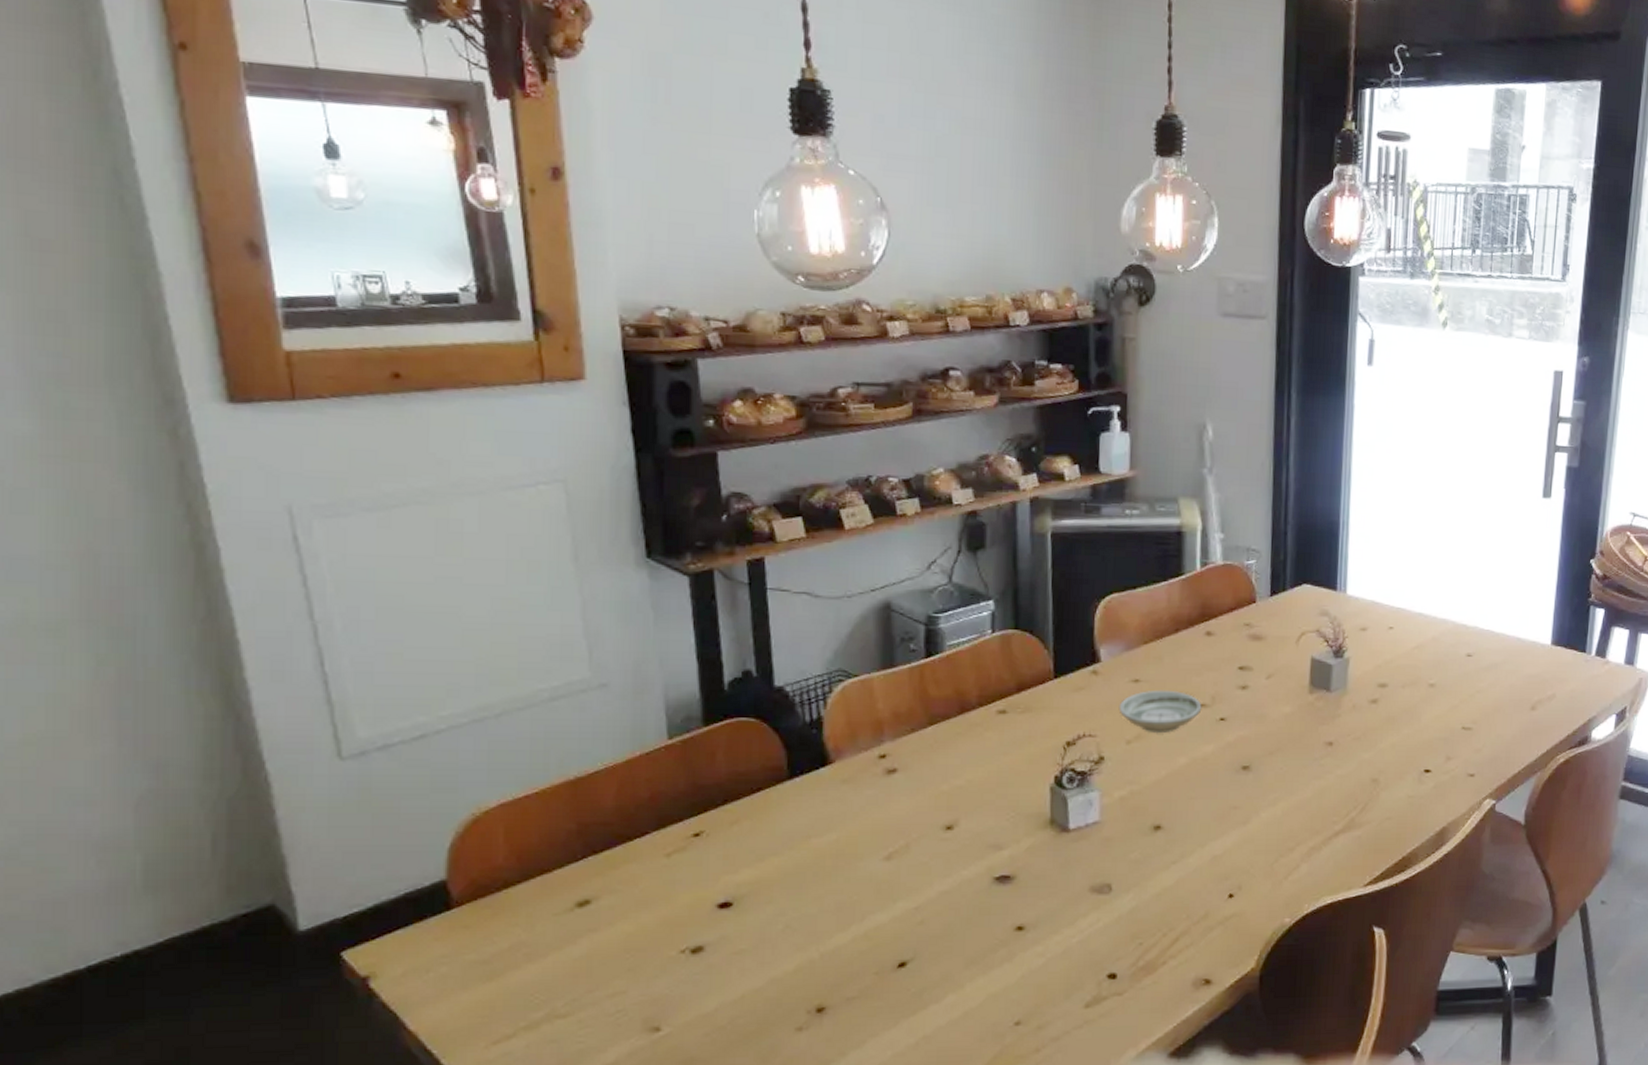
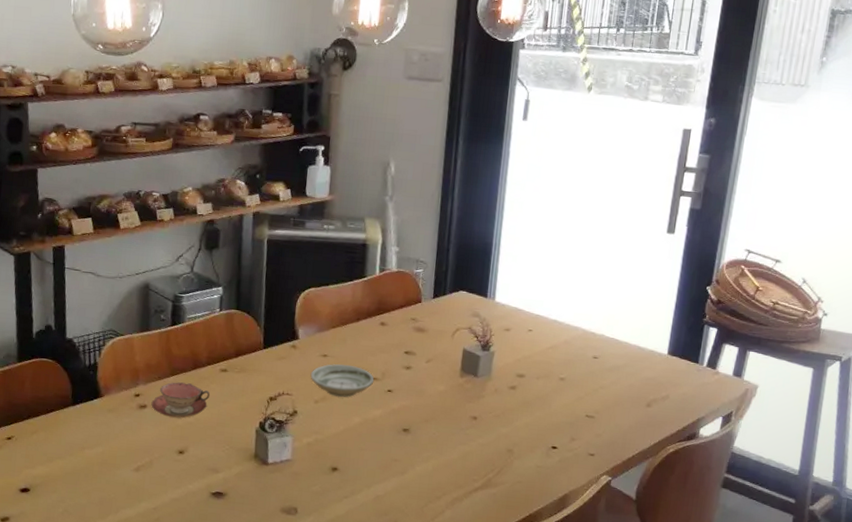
teacup: none [903,733,986,782] -> present [151,382,211,419]

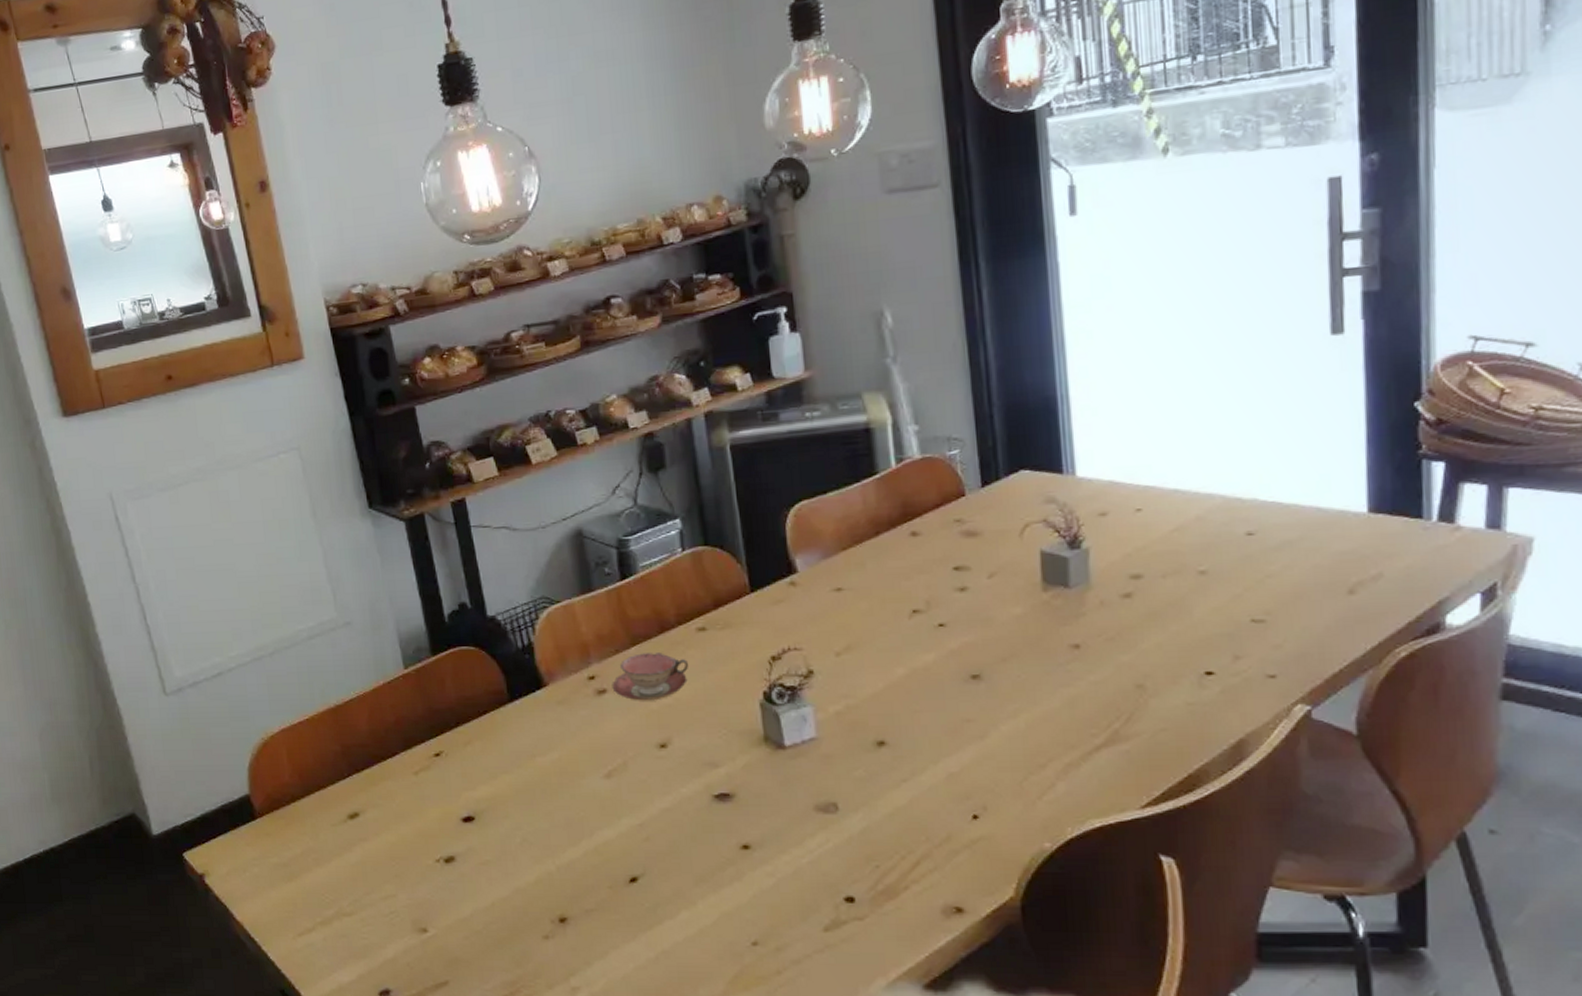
saucer: present [310,364,375,398] -> none [822,597,916,643]

